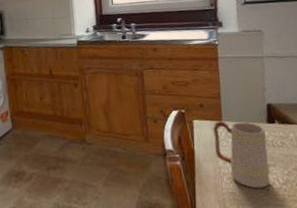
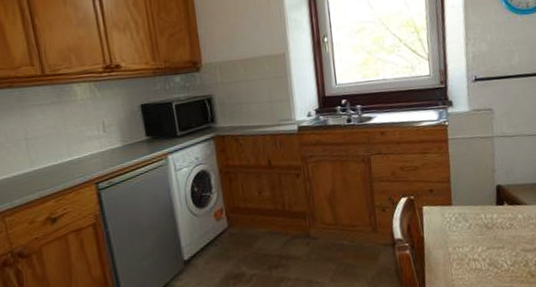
mug: present [213,121,271,189] -> none [443,205,499,272]

